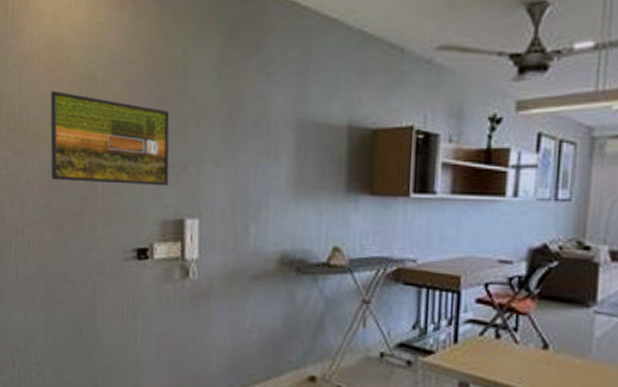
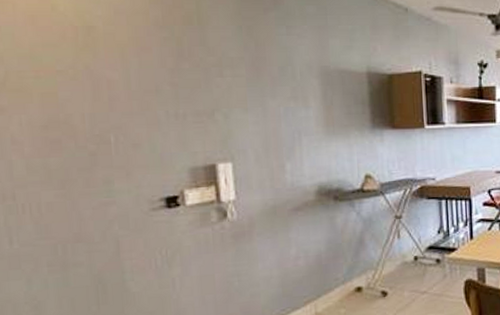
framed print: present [50,90,170,185] -> none [35,41,195,136]

